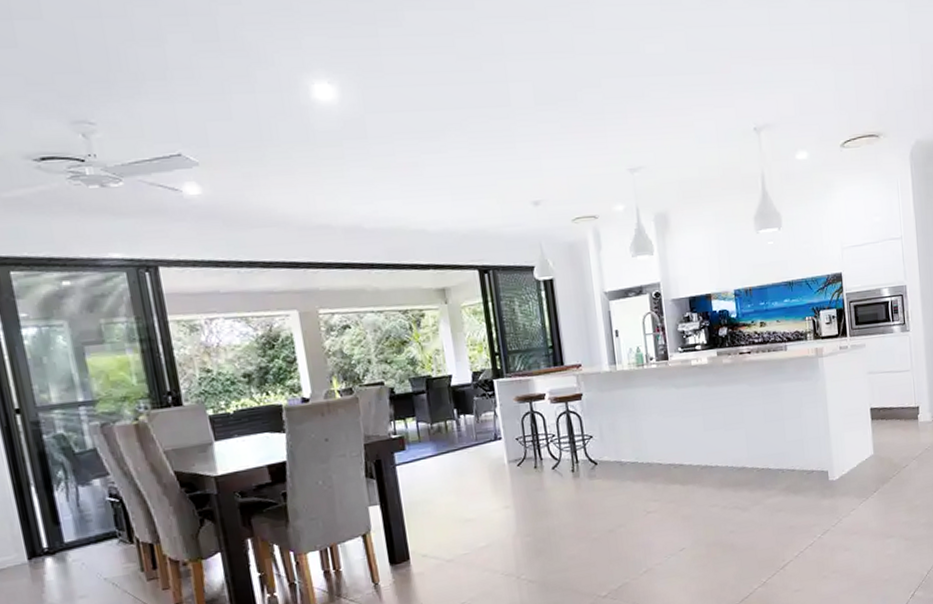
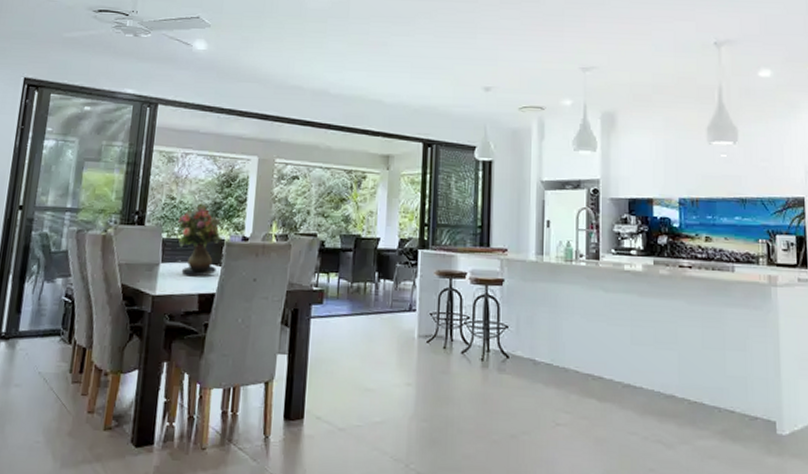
bouquet: none [221,370,281,450] -> present [178,203,222,277]

